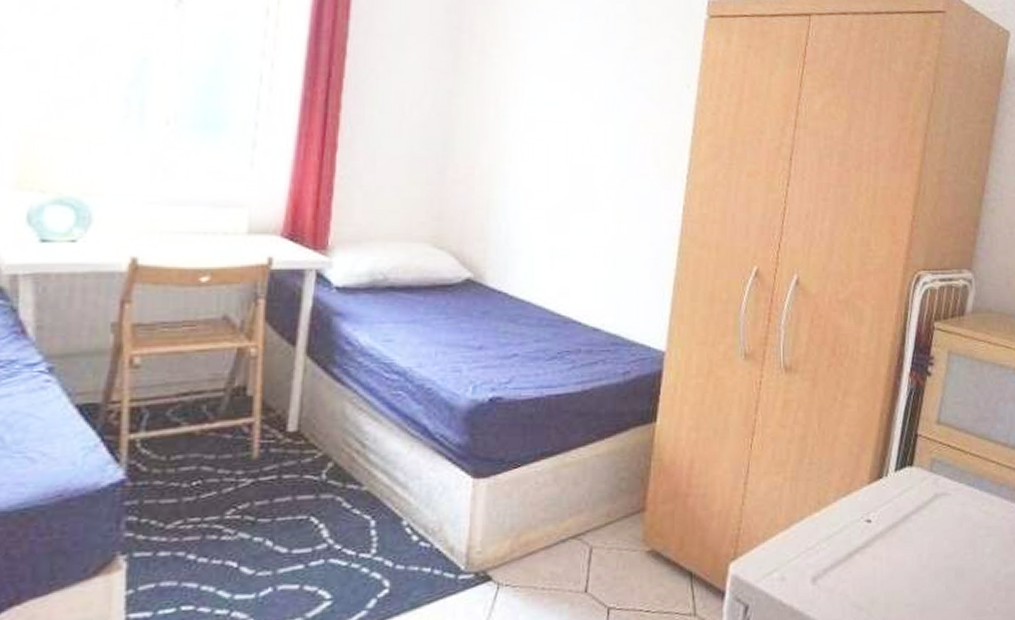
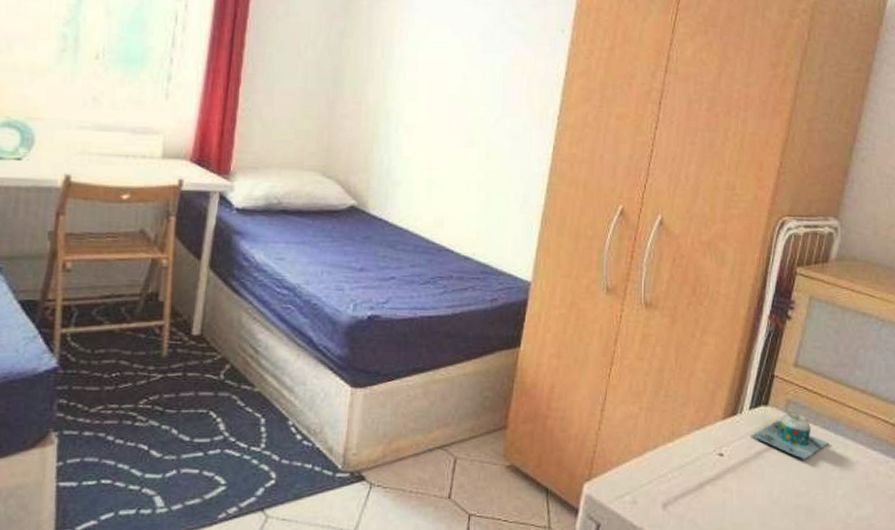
mug: none [899,471,975,519] -> present [752,412,830,459]

